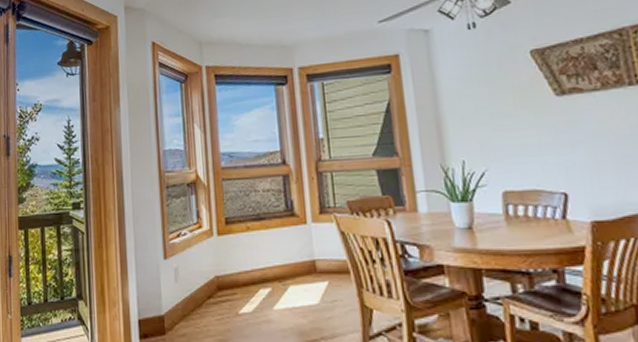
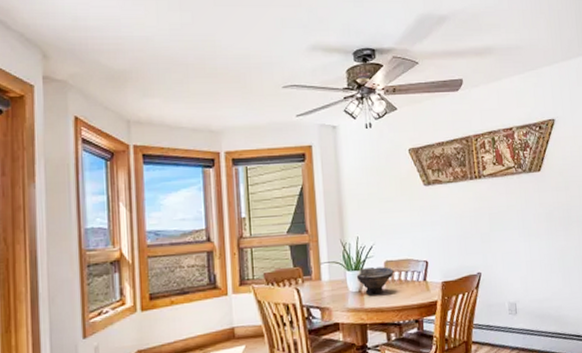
bowl: none [464,198,517,234] -> present [356,266,394,295]

